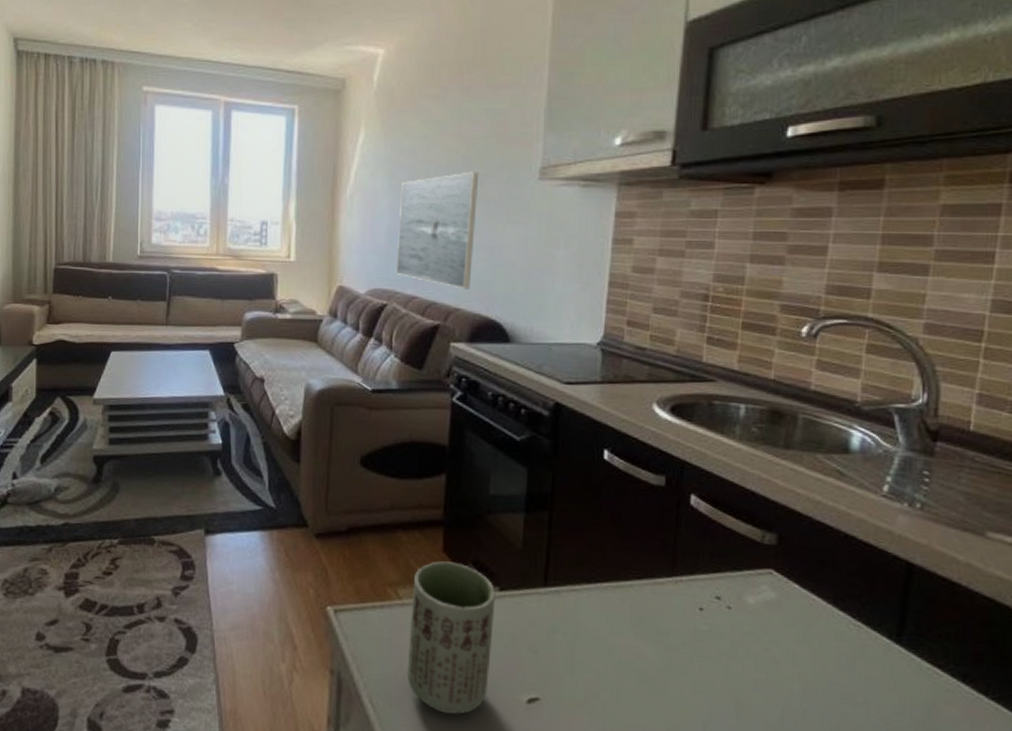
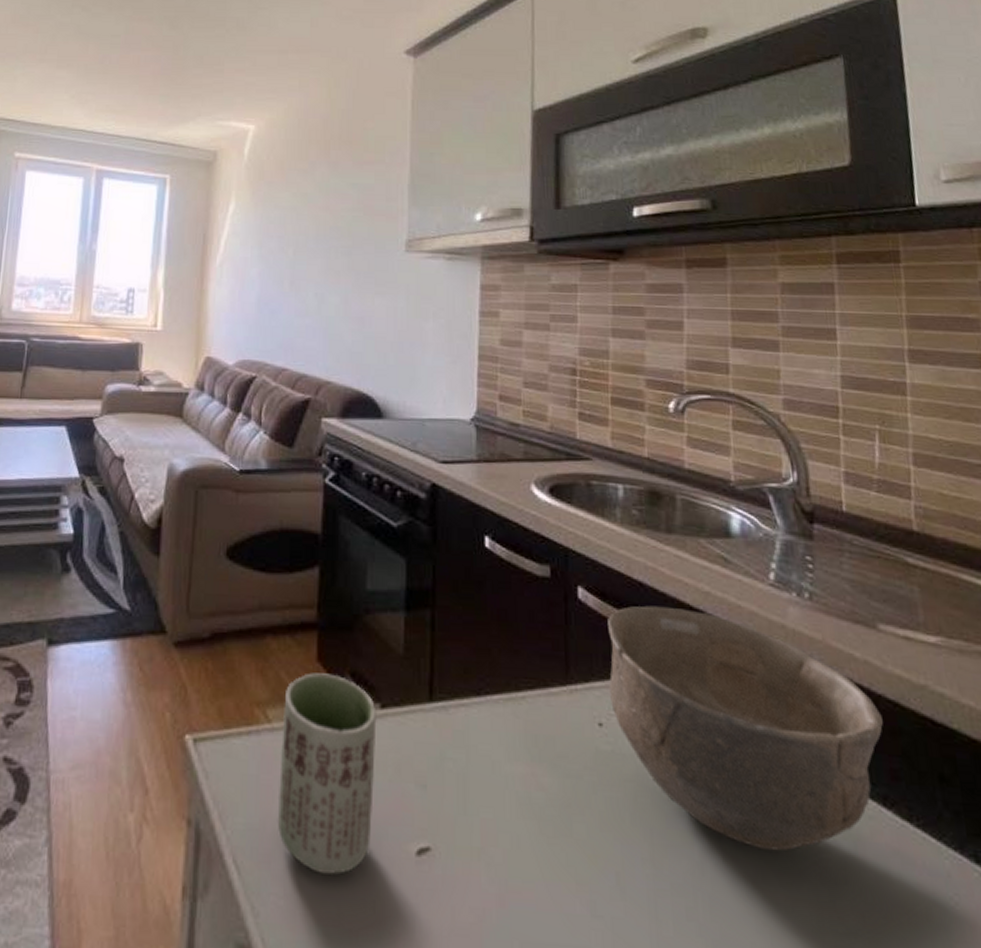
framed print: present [395,171,479,289] -> none [265,243,348,361]
bowl: none [713,512,975,713] -> present [608,605,883,851]

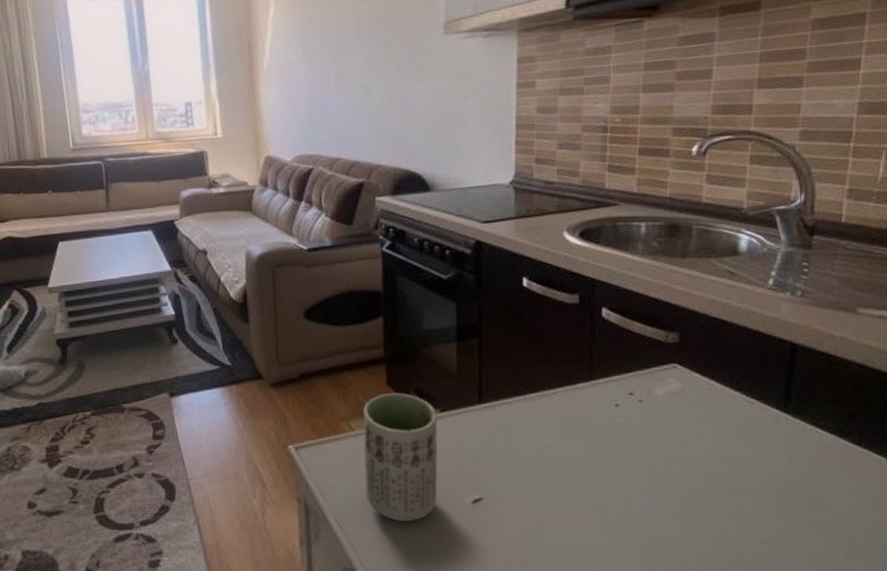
bowl: present [608,605,883,851] -> none [626,315,849,475]

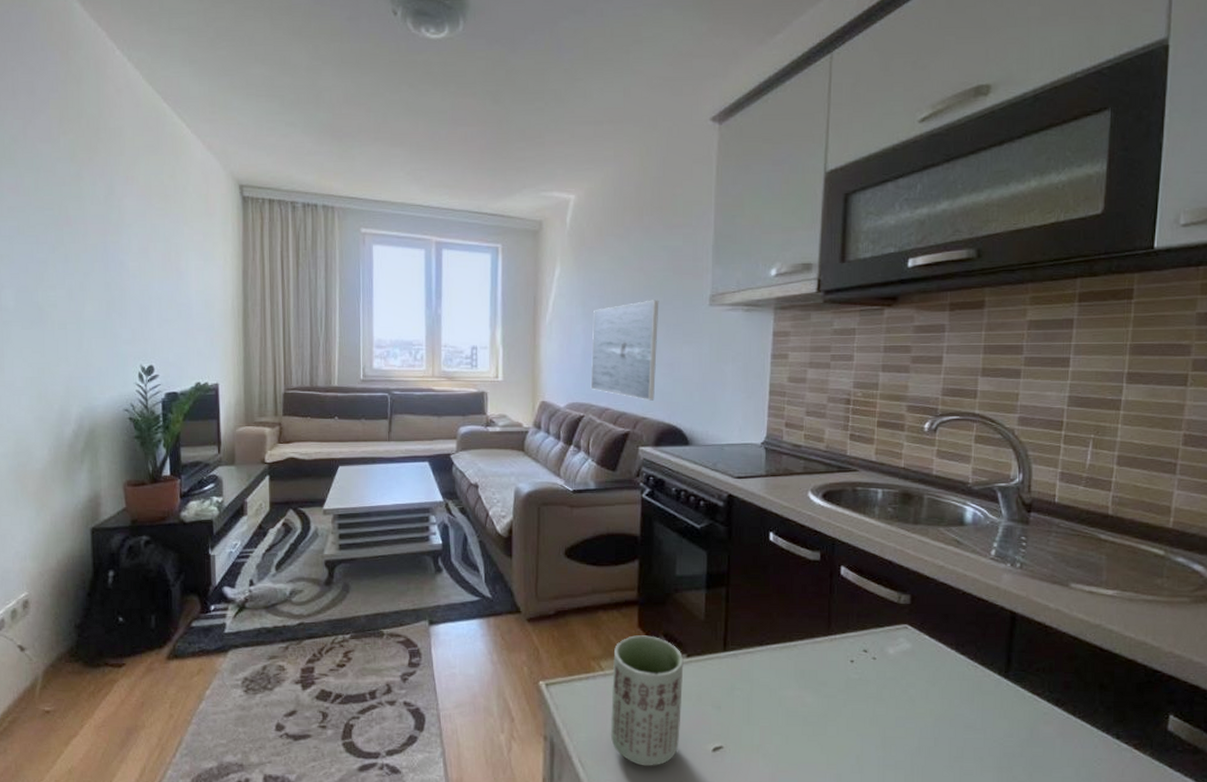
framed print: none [315,33,389,146] -> present [590,300,659,401]

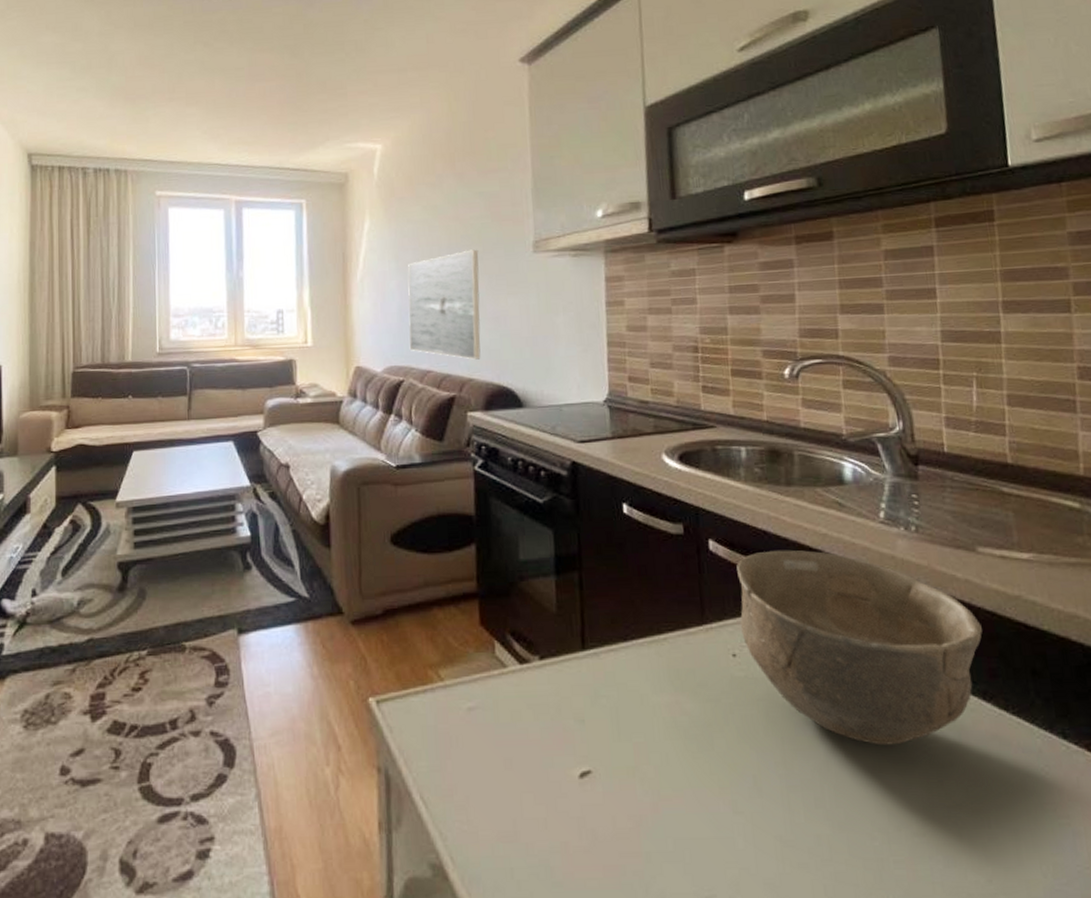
cup: present [611,635,684,766] -> none [454,635,539,801]
bowl: none [861,577,1064,738] -> present [736,550,982,746]

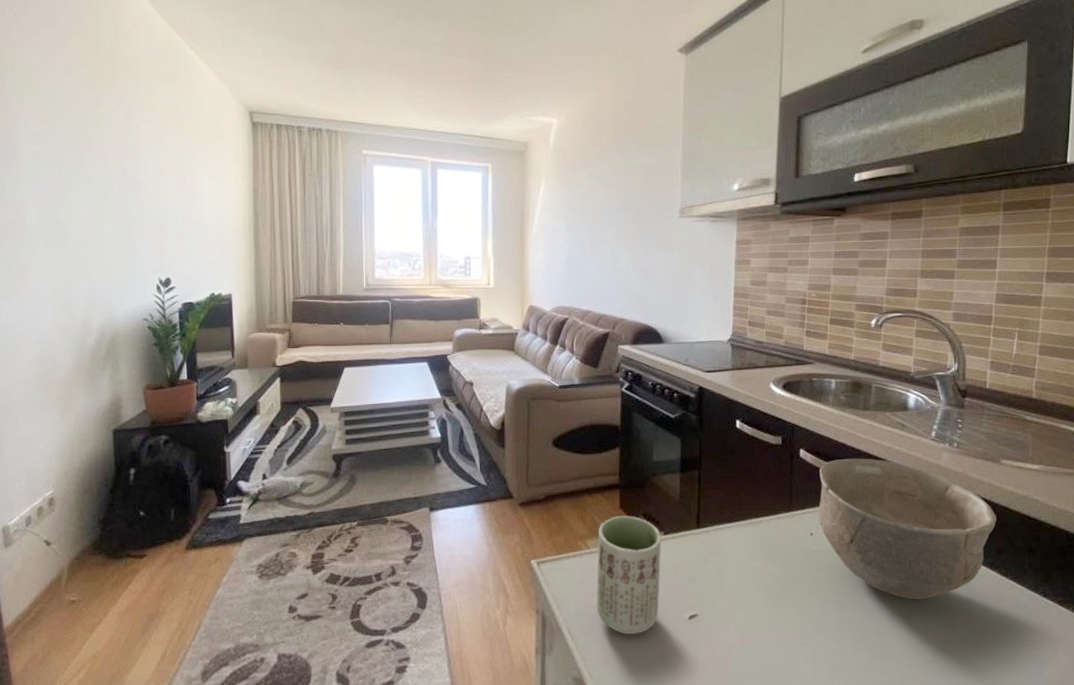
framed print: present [408,249,481,360] -> none [573,213,635,304]
cup: none [454,635,539,801] -> present [596,516,662,634]

